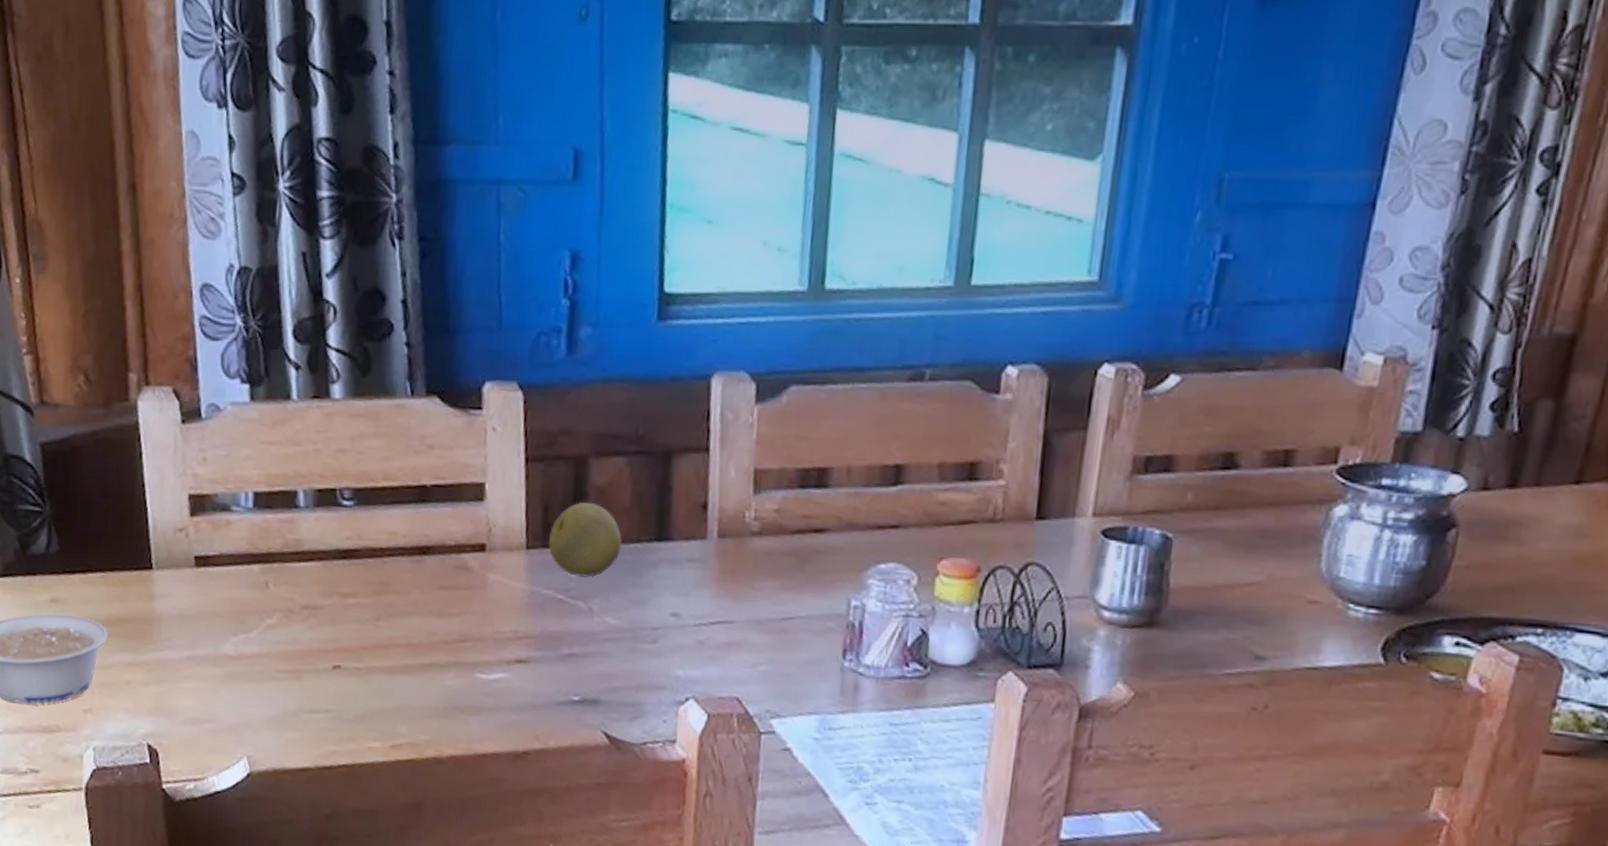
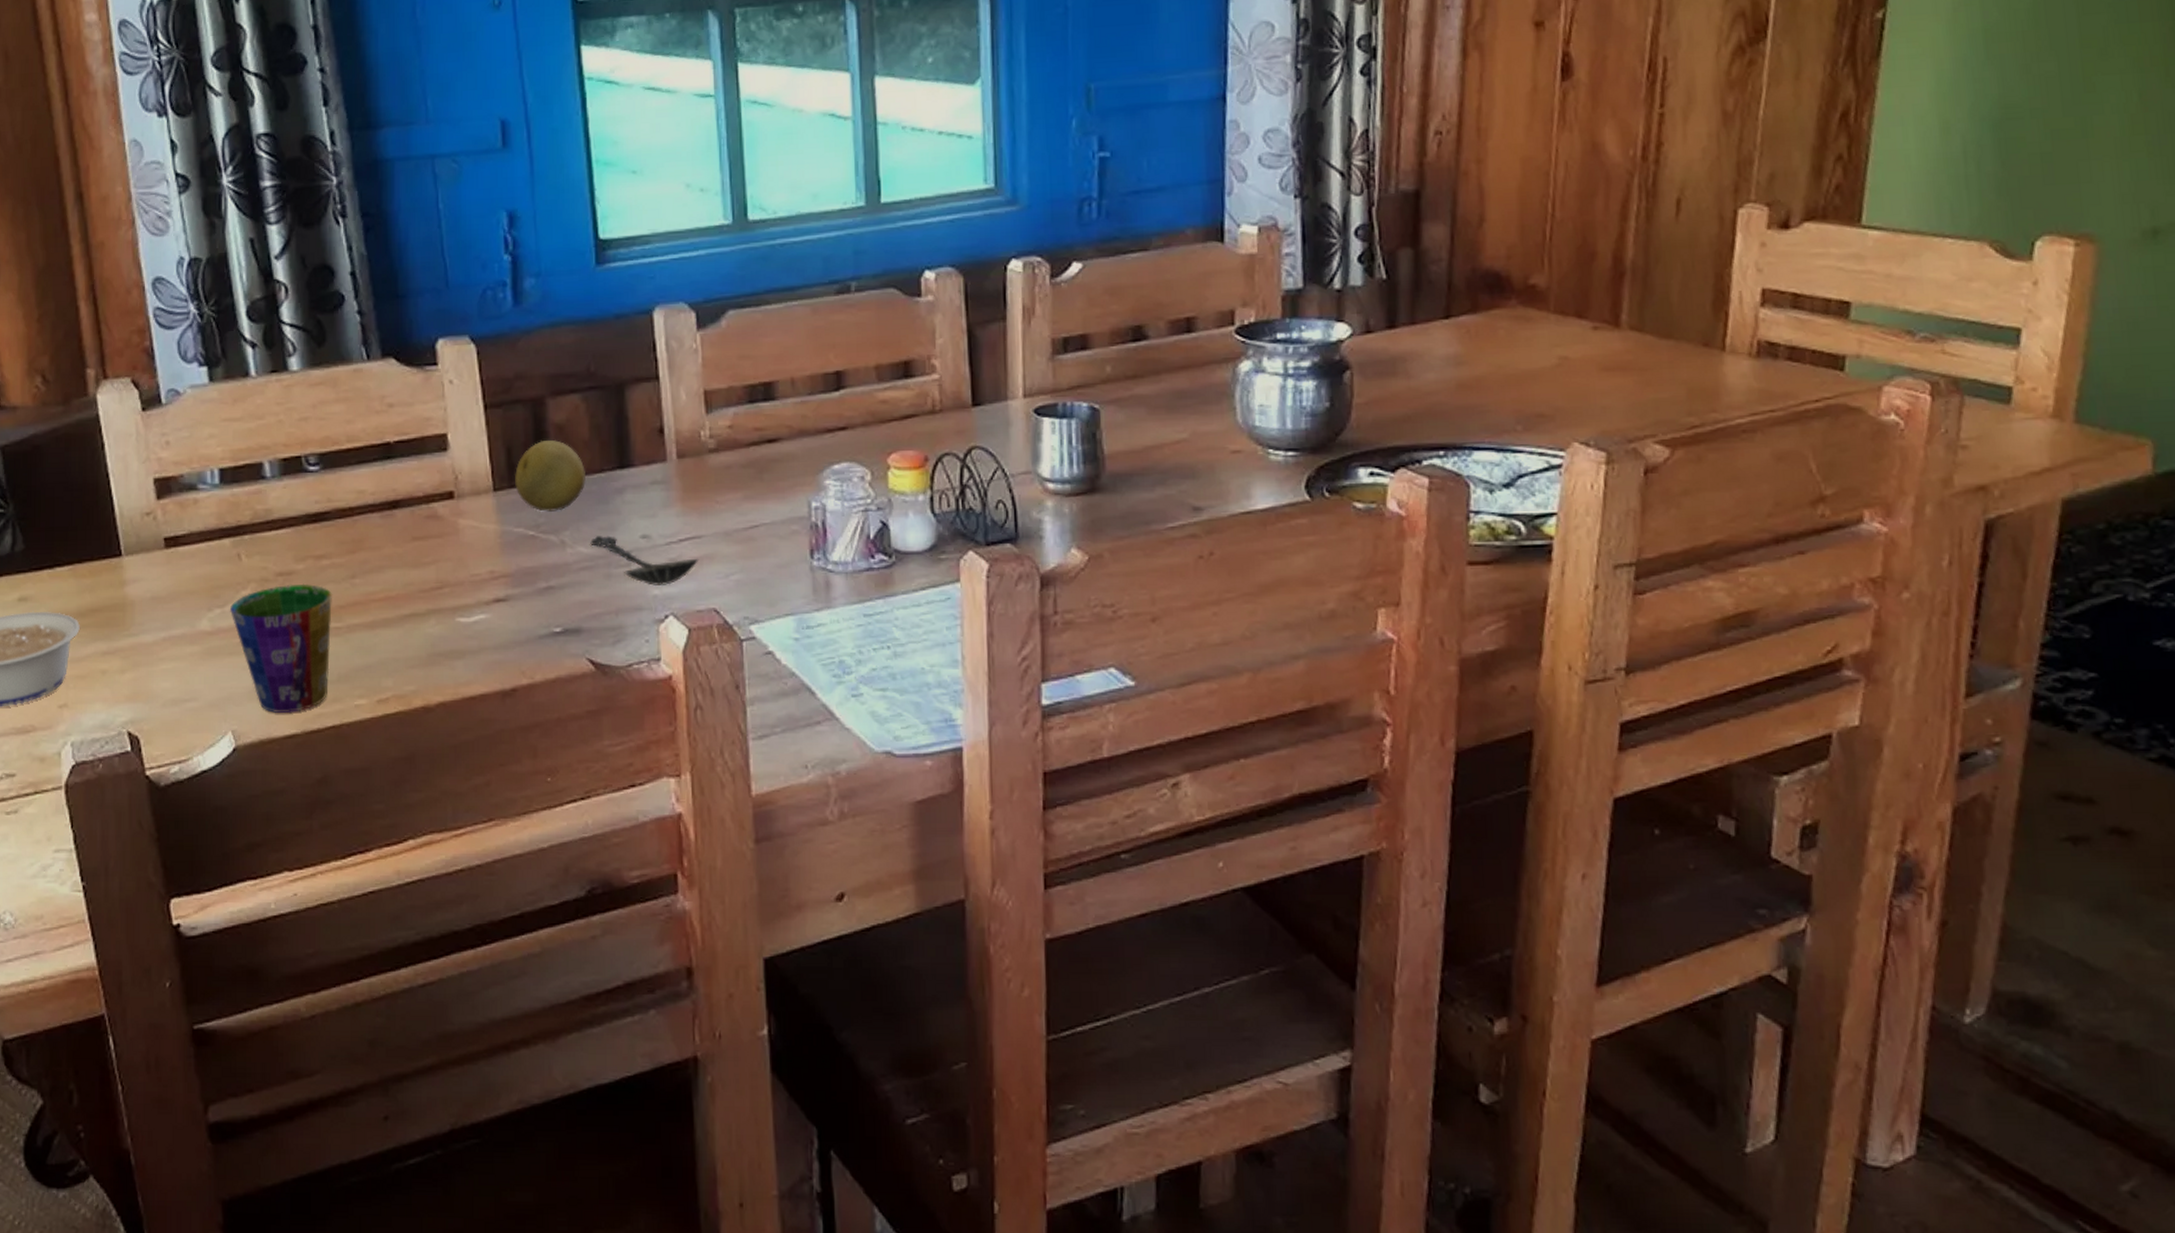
cup: none [253,618,356,747] -> present [229,583,333,714]
spoon: none [618,608,728,668] -> present [590,536,699,586]

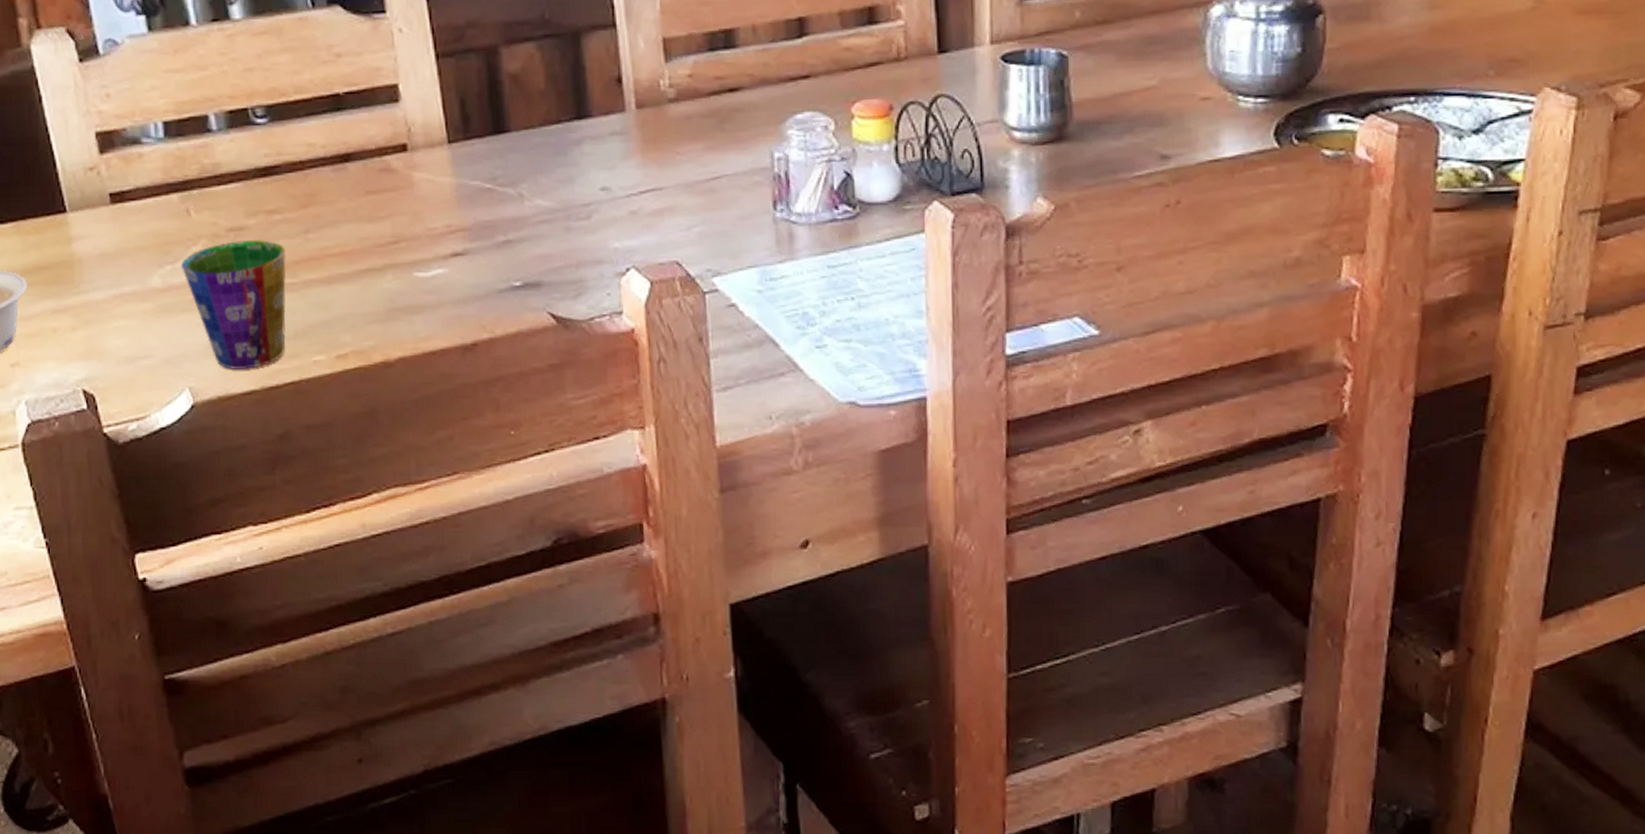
fruit: present [515,440,585,512] -> none [470,91,542,164]
spoon: present [590,536,699,586] -> none [549,188,661,239]

